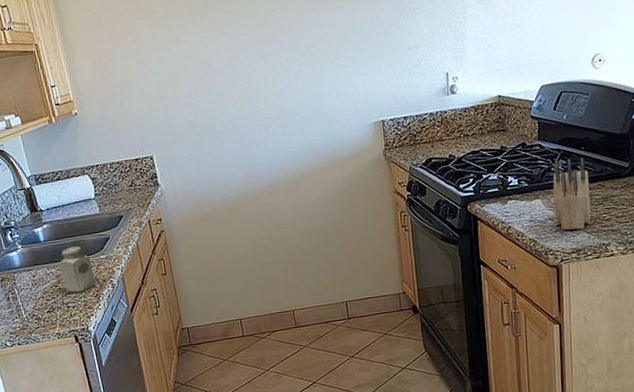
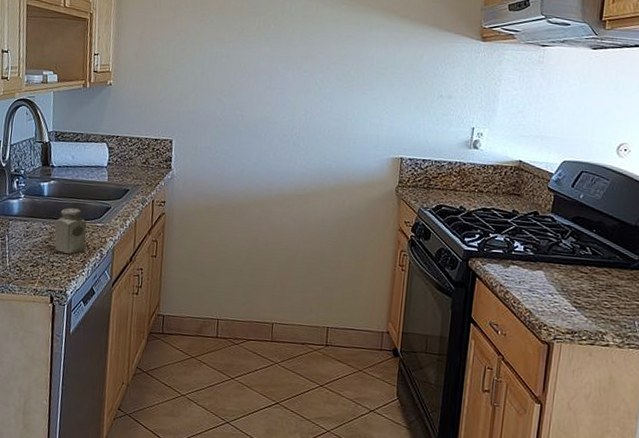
knife block: present [553,158,591,230] -> none [555,234,596,312]

